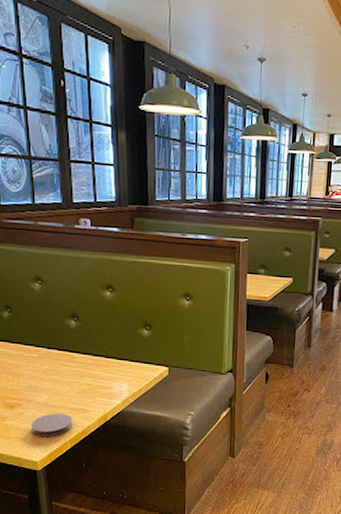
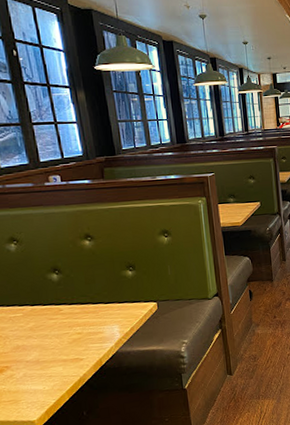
coaster: present [31,413,72,437] -> none [24,366,68,395]

